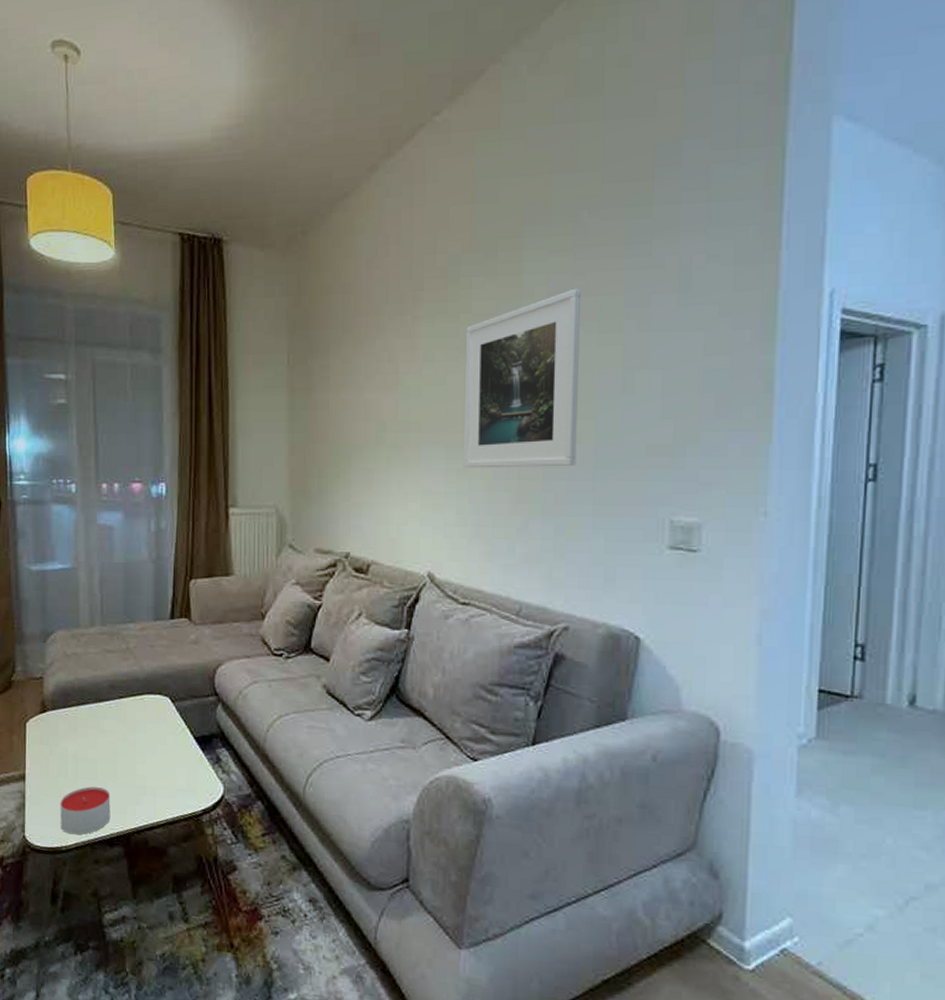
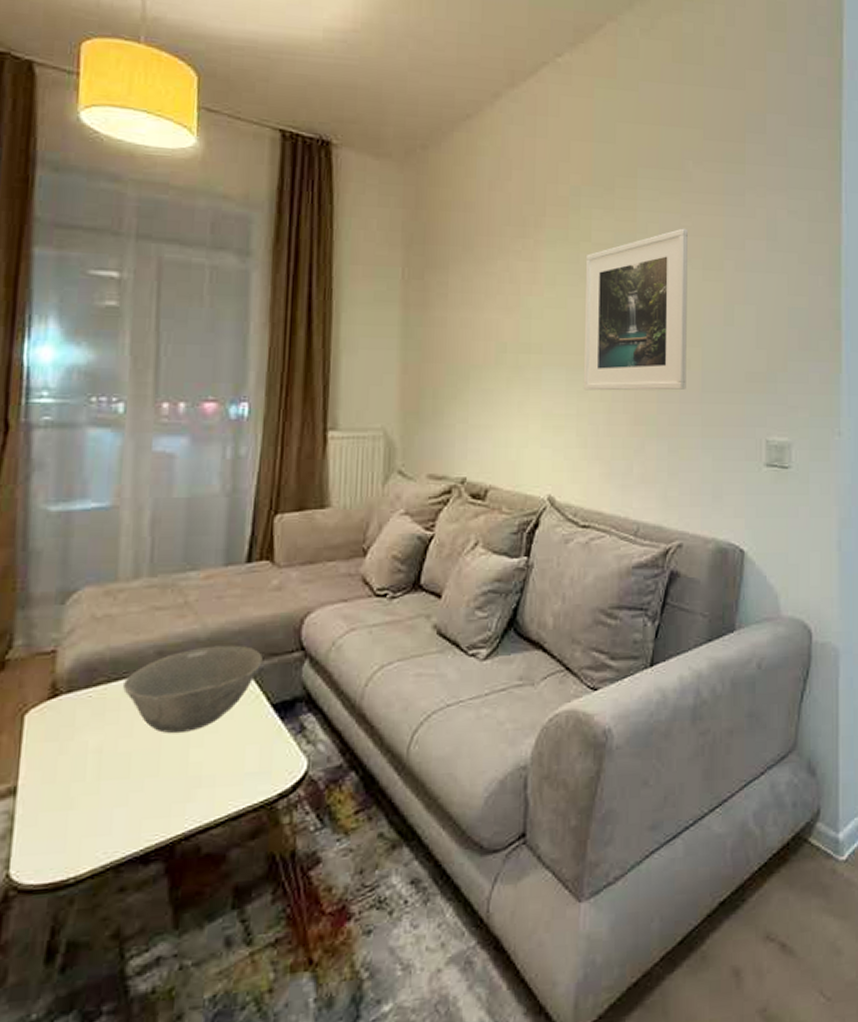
candle: present [60,786,111,835] -> none [68,787,149,859]
bowl: none [89,684,186,751] -> present [123,645,263,734]

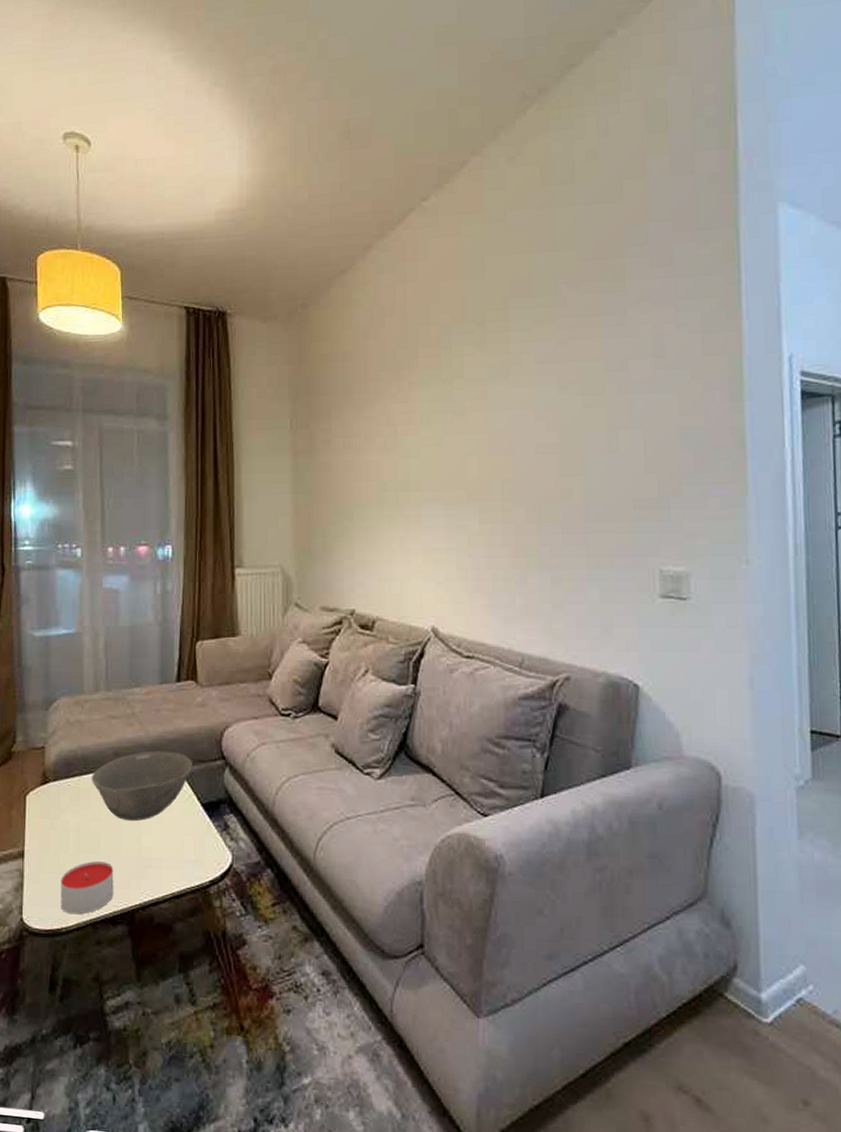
candle: none [68,787,149,859] -> present [60,861,114,915]
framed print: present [583,228,688,391] -> none [459,355,568,525]

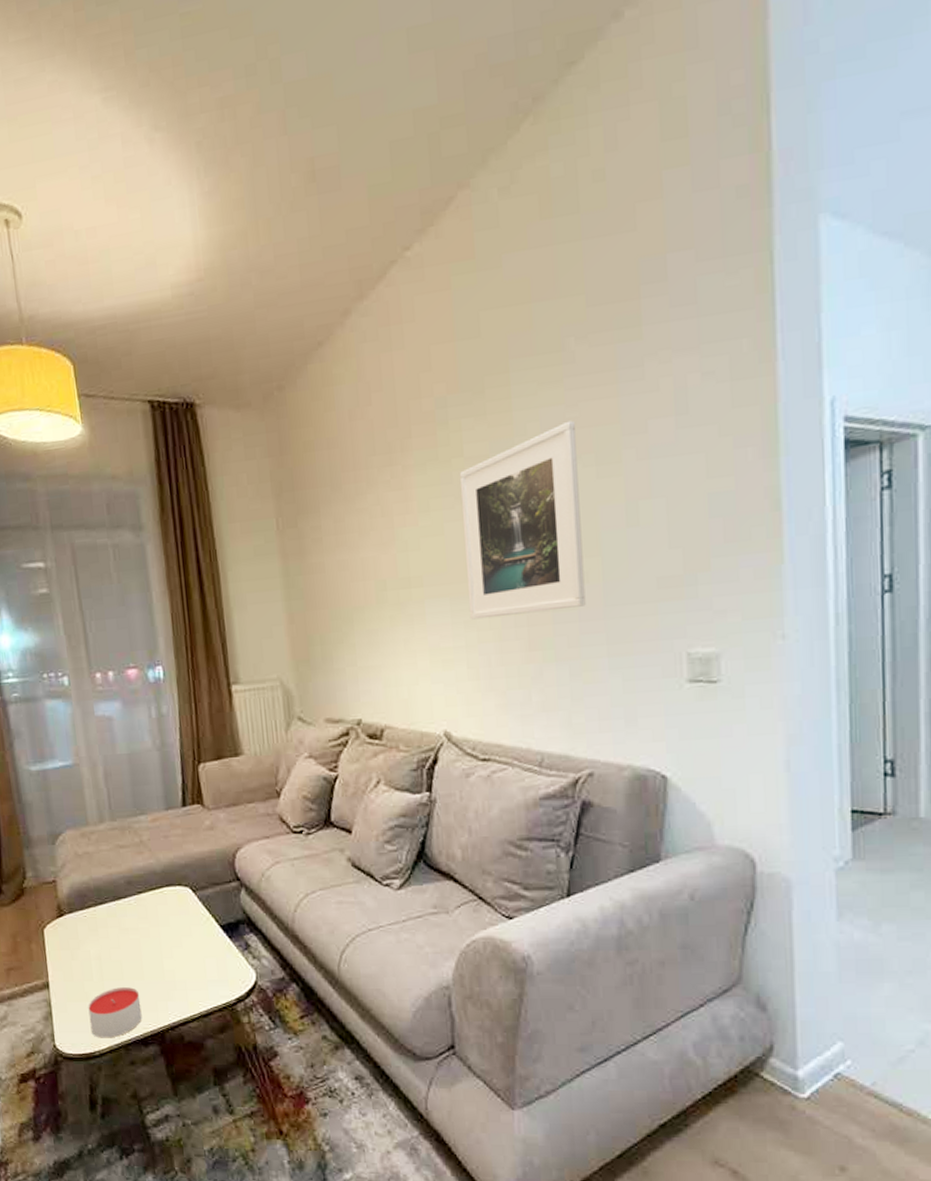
bowl: present [92,750,193,822] -> none [107,876,208,947]
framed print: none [459,355,568,525] -> present [459,420,586,620]

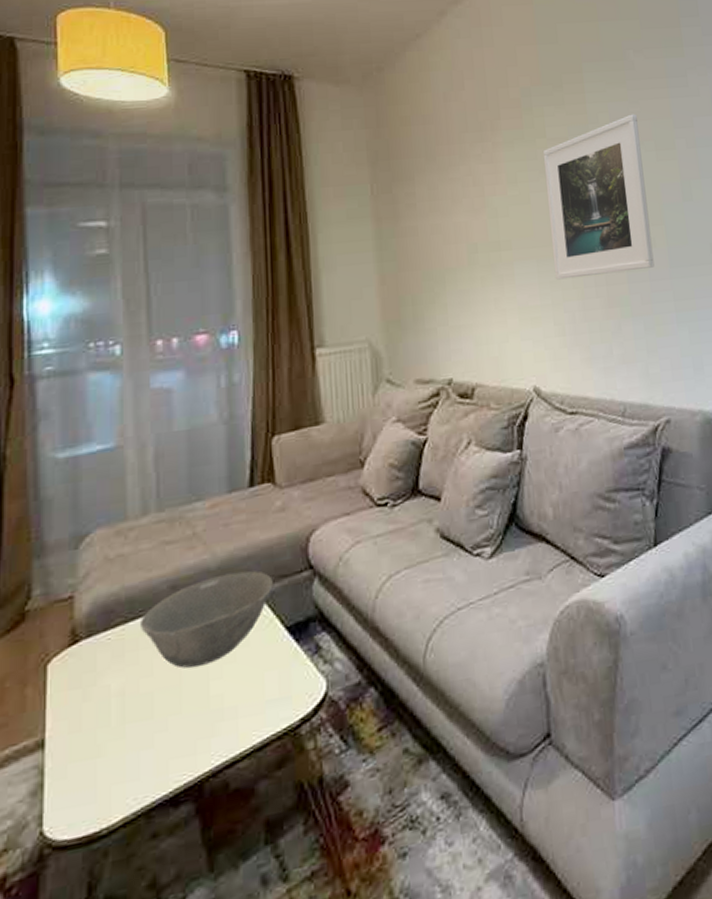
candle: present [88,987,142,1038] -> none [99,727,174,808]
bowl: none [107,876,208,947] -> present [141,570,273,669]

